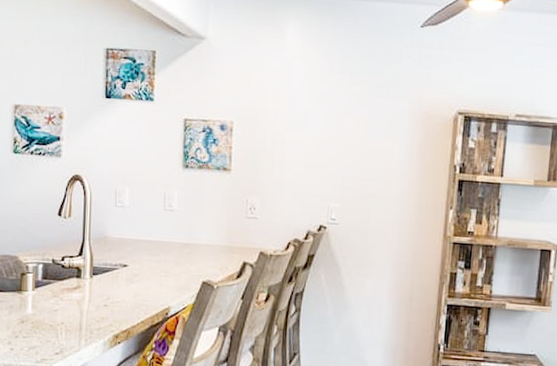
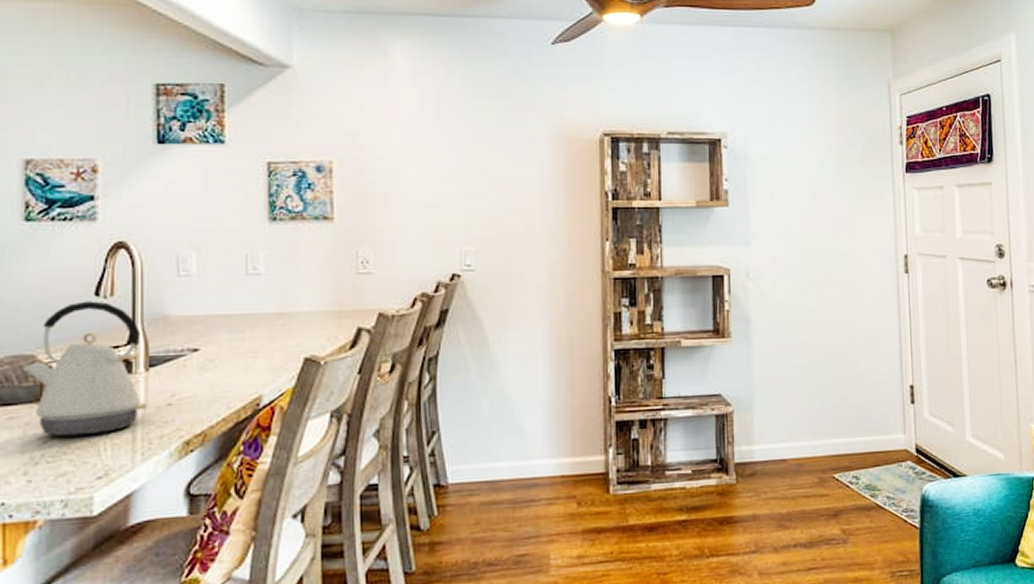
kettle: none [9,219,91,321] -> present [22,301,149,437]

